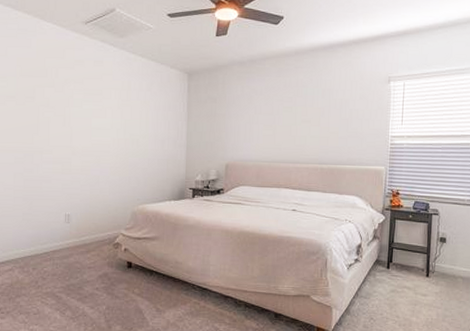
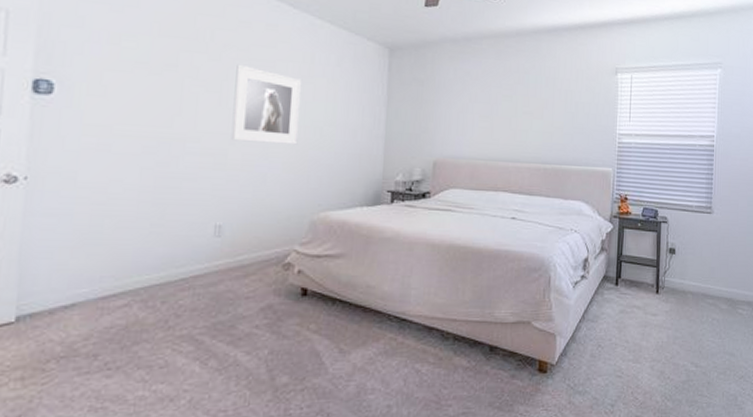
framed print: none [73,93,122,154] -> present [231,64,302,145]

